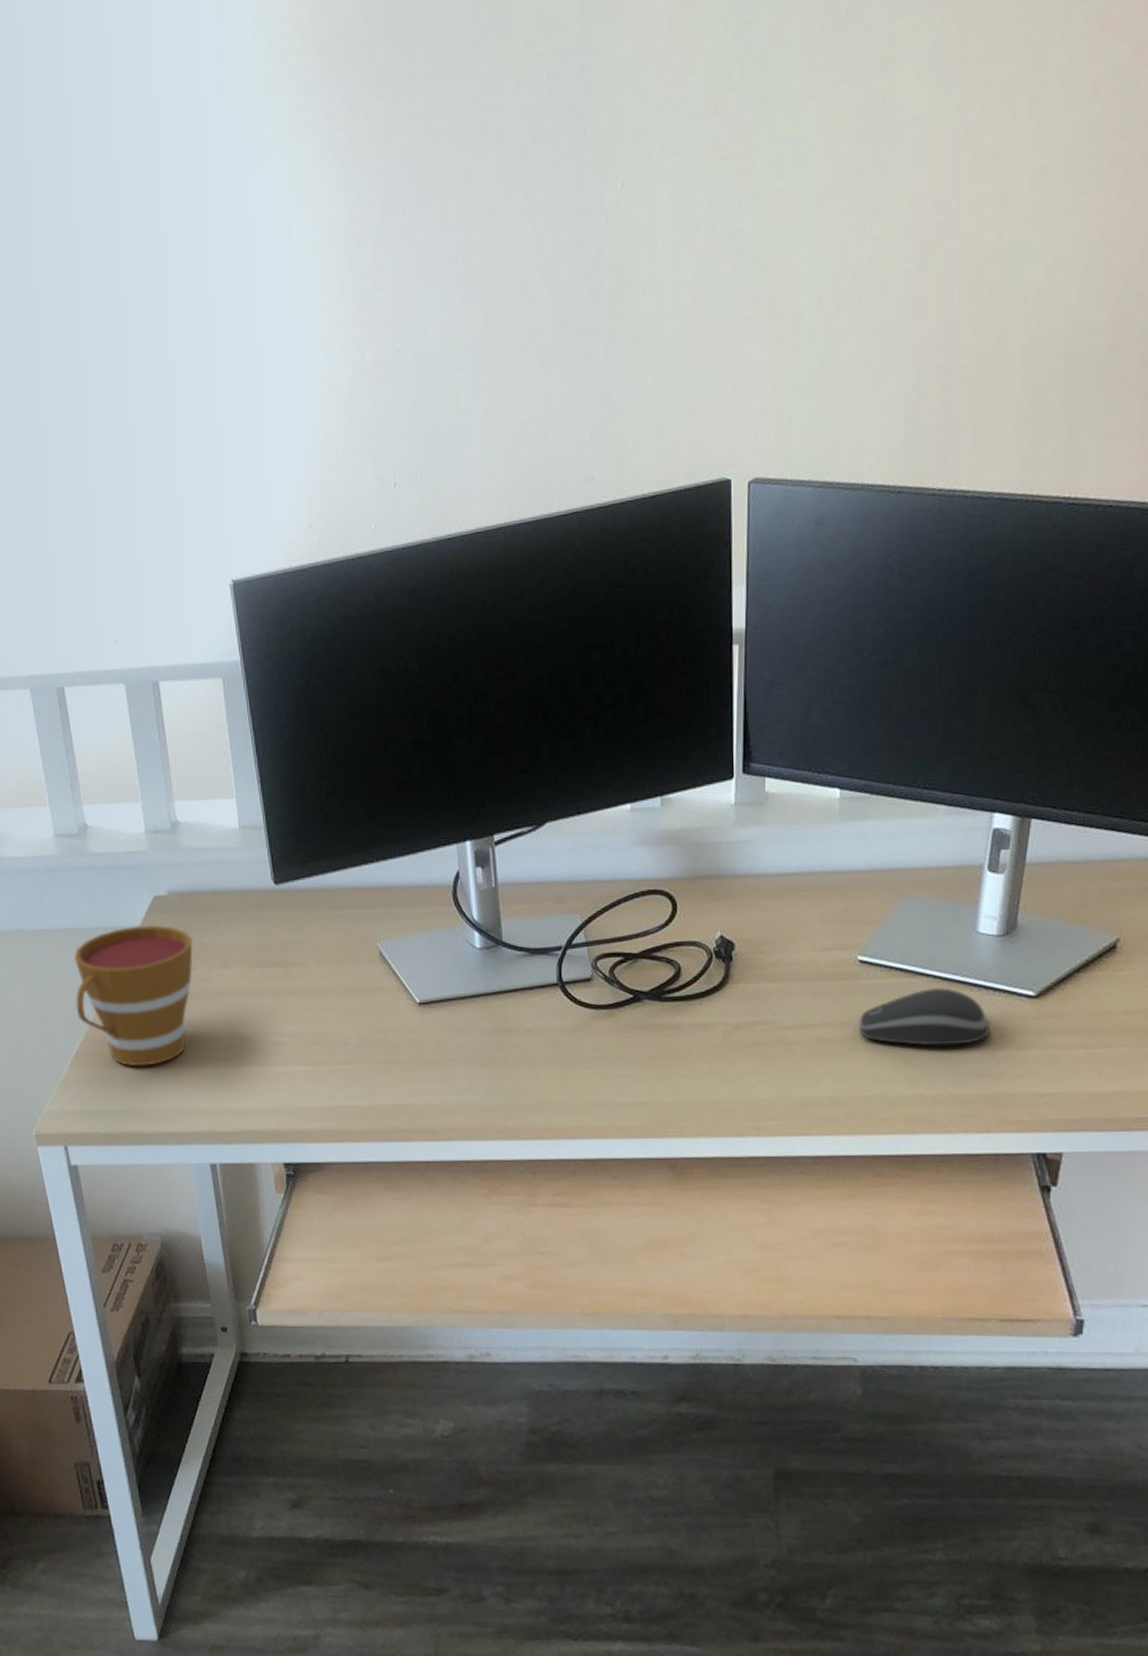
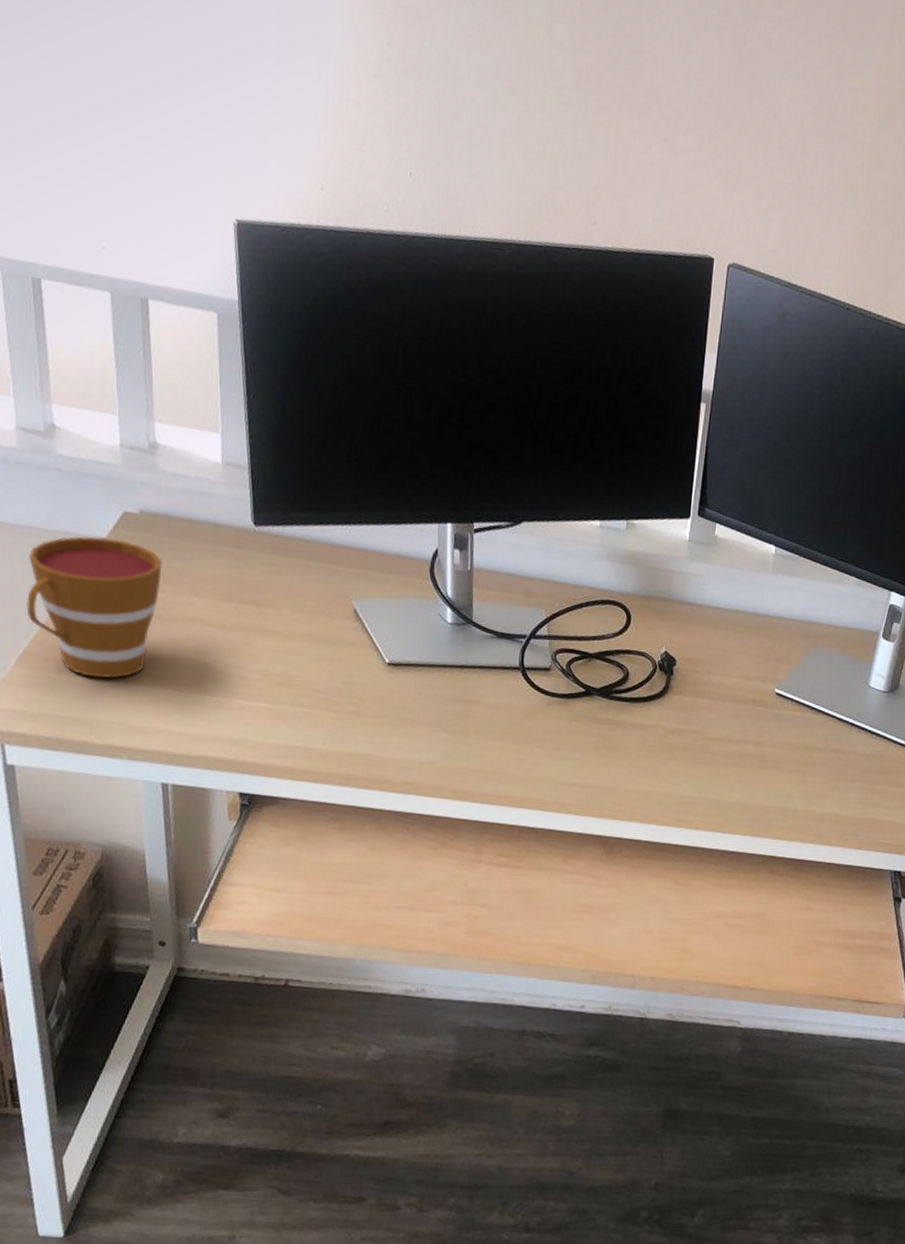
computer mouse: present [859,987,990,1047] -> none [770,725,871,776]

